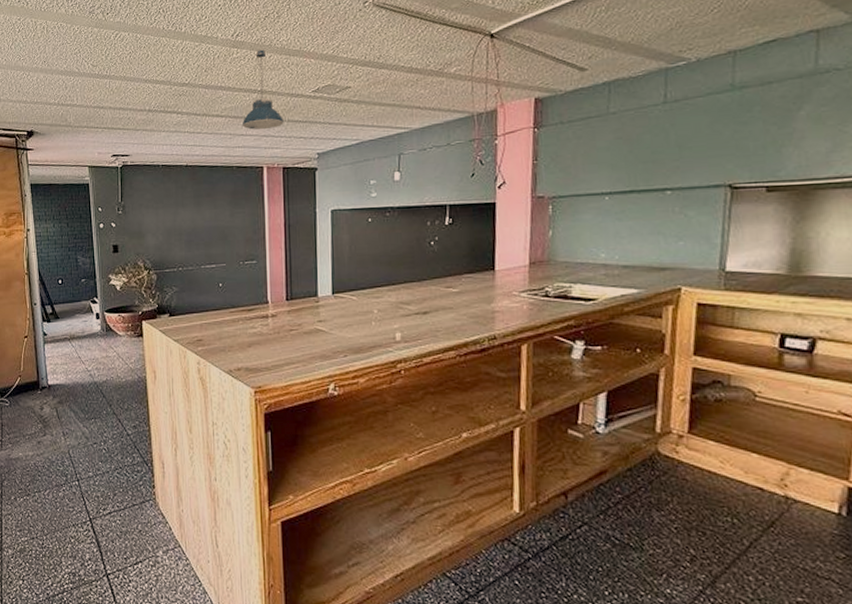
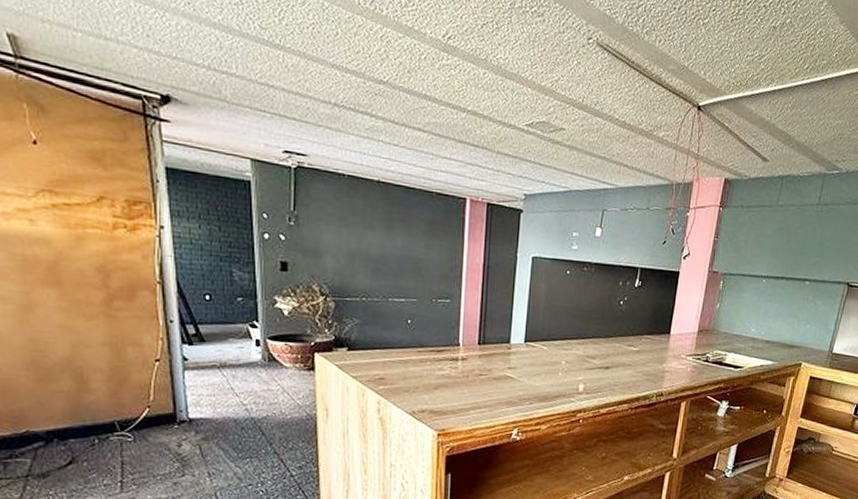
pendant light: present [243,49,284,130] -> none [447,62,493,158]

